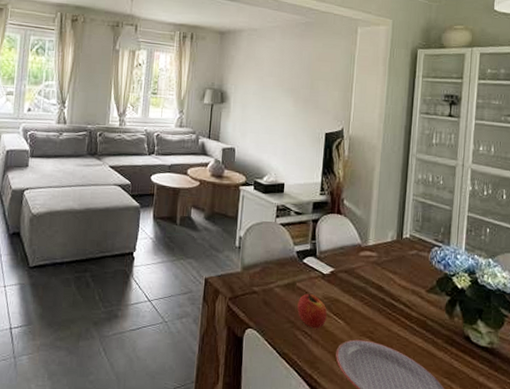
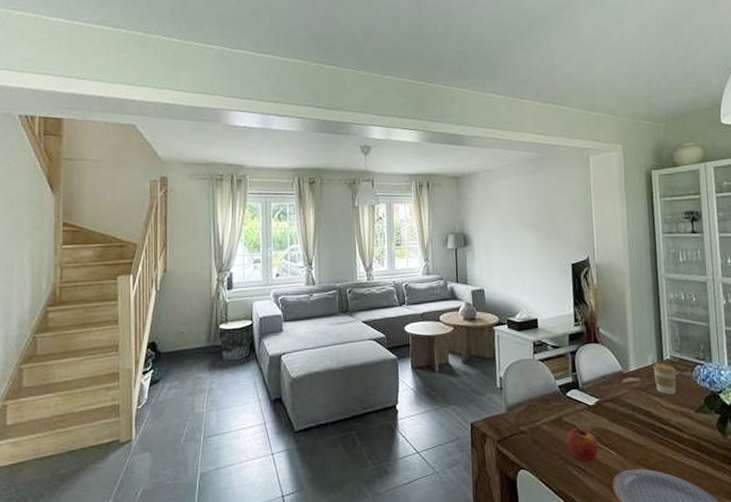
coffee cup: none [391,239,414,273] -> present [653,362,677,395]

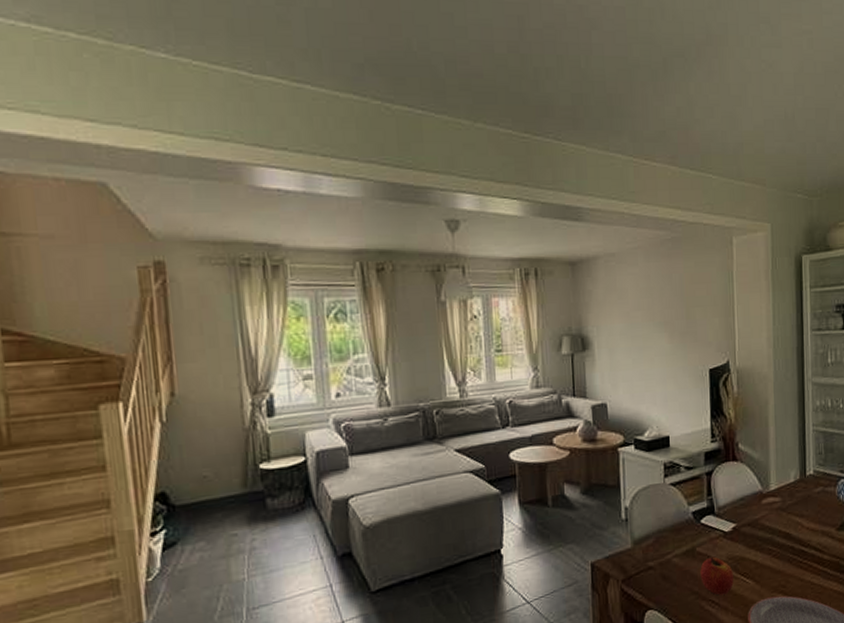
coffee cup: present [653,362,677,395] -> none [795,478,820,514]

